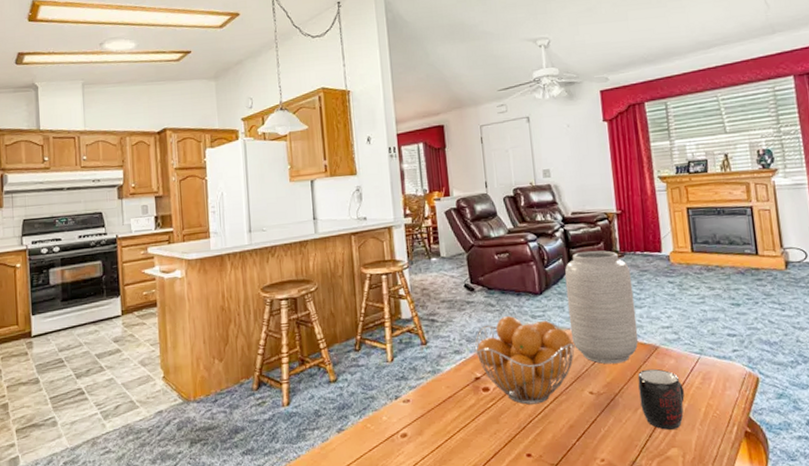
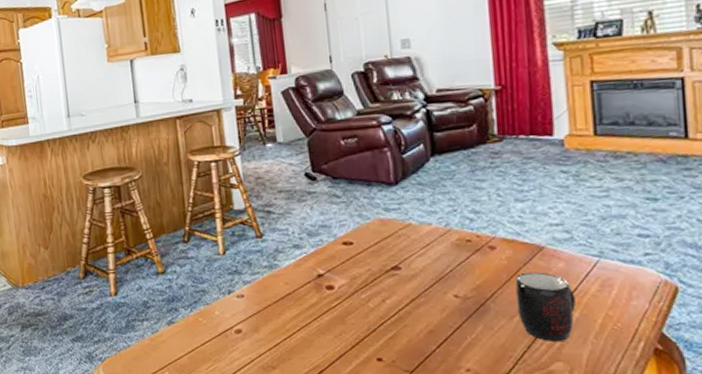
fruit basket: present [474,316,575,405] -> none [316,209,437,306]
vase: present [565,250,639,364] -> none [426,134,518,265]

